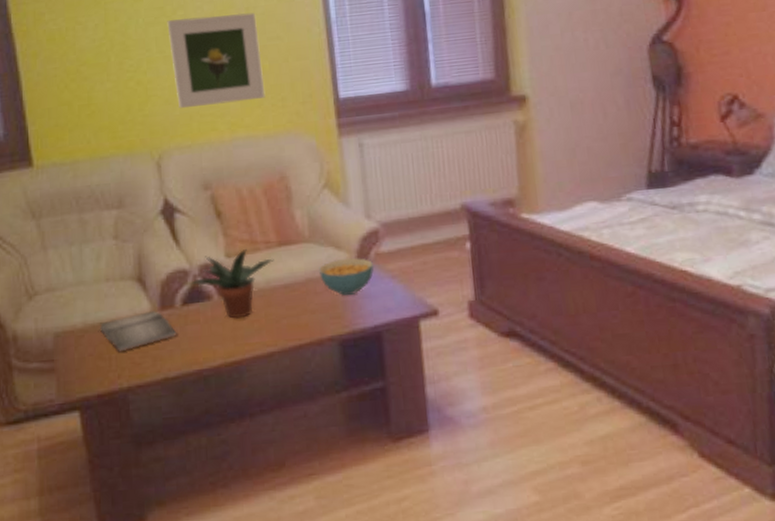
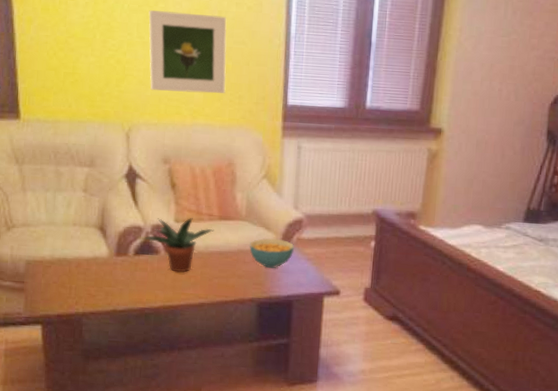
hardback book: present [99,310,178,353] -> none [64,254,129,284]

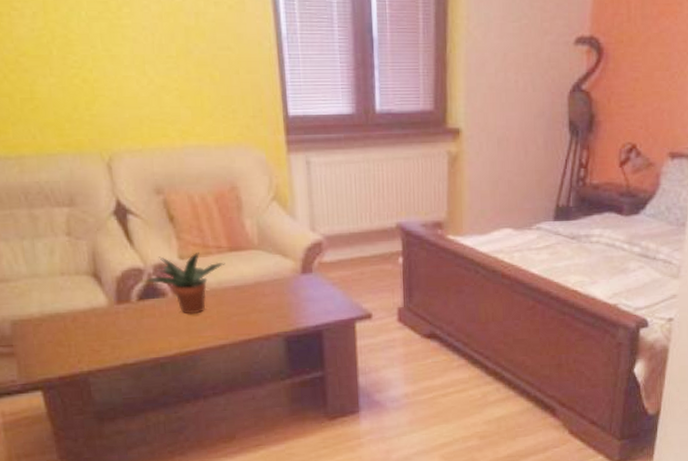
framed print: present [148,10,227,94] -> none [112,16,216,112]
cereal bowl: present [249,238,294,268] -> none [266,266,317,298]

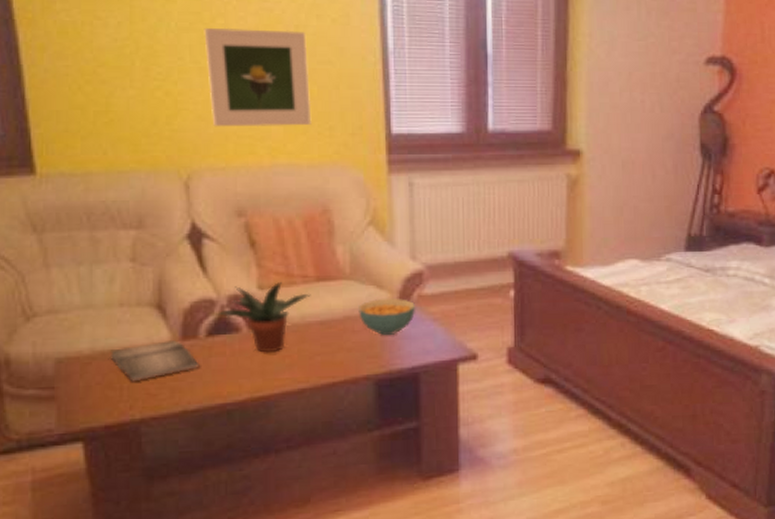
hardback book: none [57,303,135,340] -> present [109,339,201,382]
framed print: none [112,16,216,112] -> present [204,27,312,127]
cereal bowl: none [266,266,317,298] -> present [357,299,415,335]

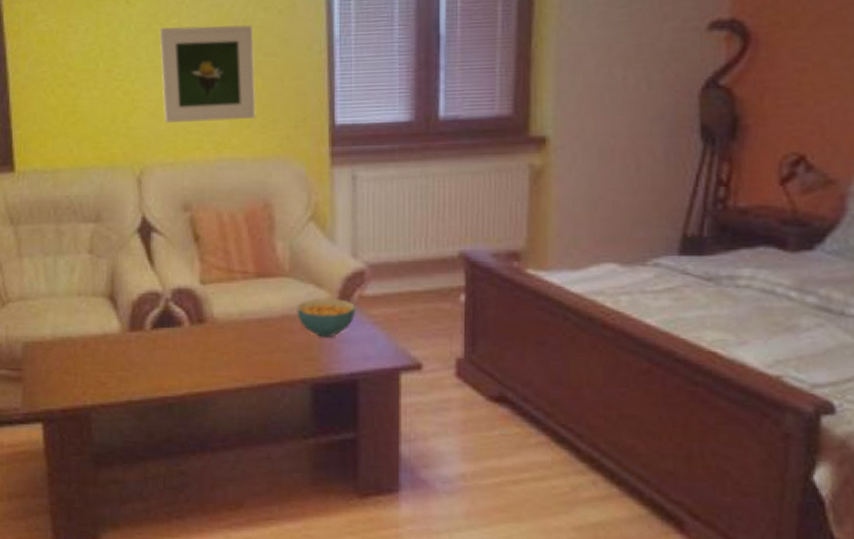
hardback book: present [109,339,201,382] -> none [67,330,146,369]
potted plant: present [216,282,311,353] -> none [161,278,250,349]

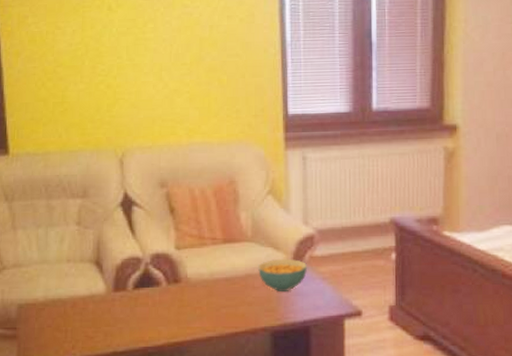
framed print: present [159,24,256,124] -> none [138,30,222,113]

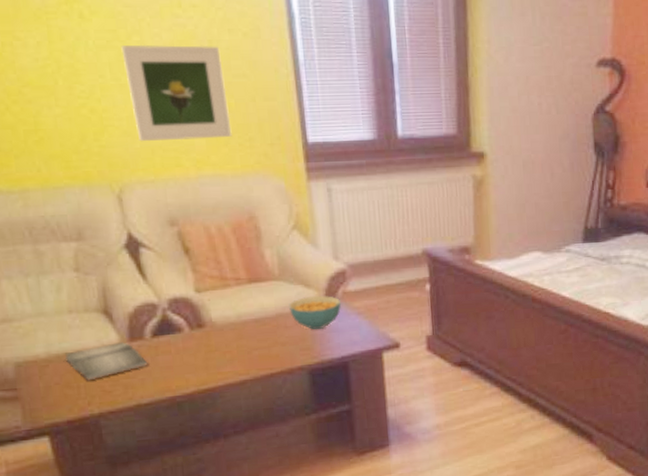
hardback book: none [58,290,129,326] -> present [64,341,150,381]
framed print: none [138,30,222,113] -> present [121,44,232,142]

